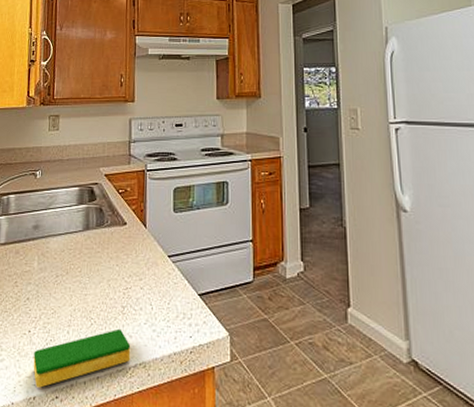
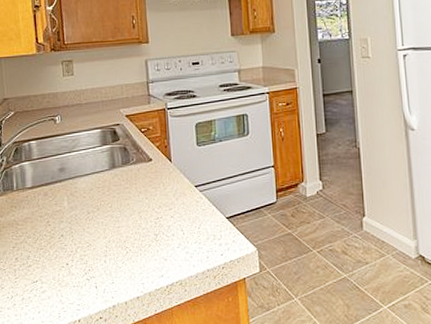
dish sponge: present [33,328,131,388] -> none [74,254,167,312]

